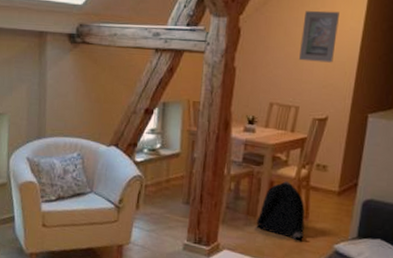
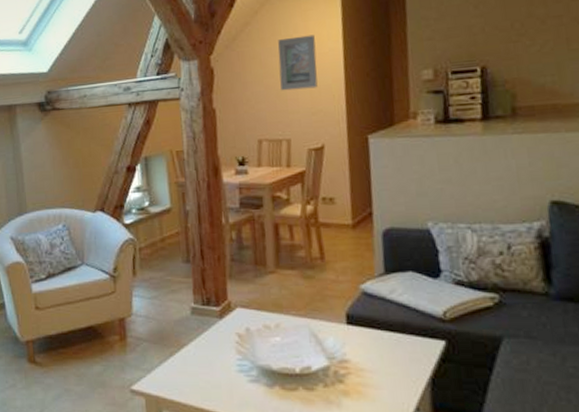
backpack: present [256,181,305,240] -> none [267,221,324,286]

